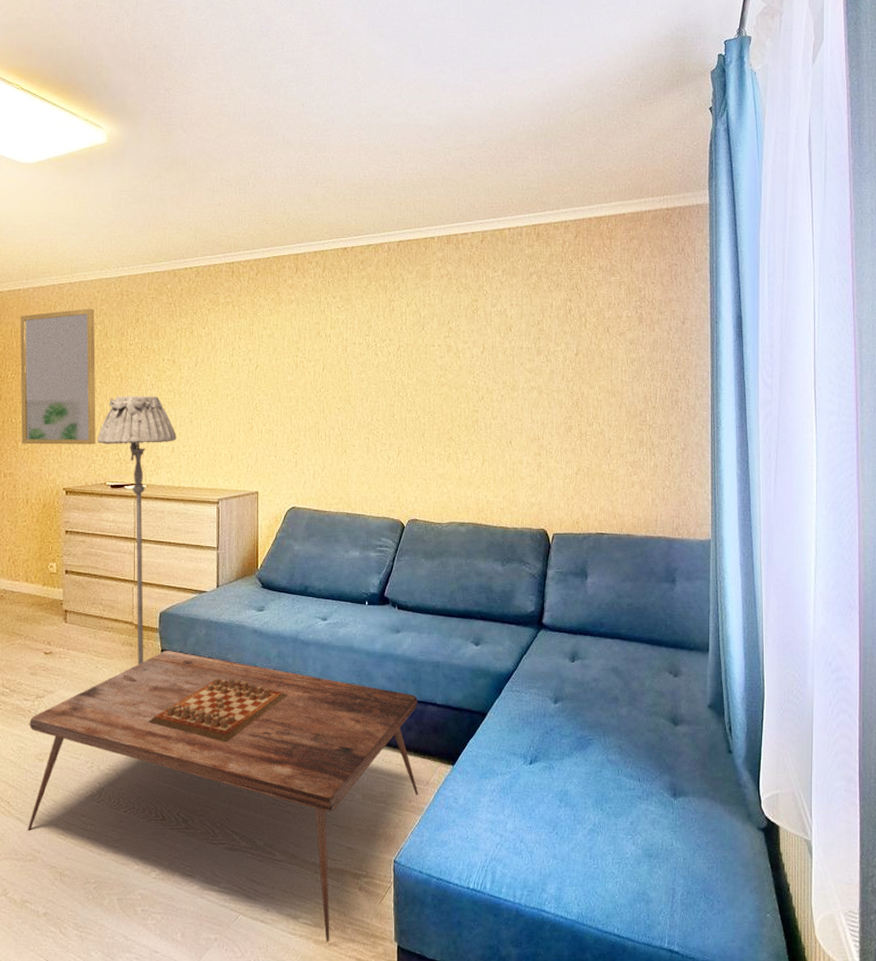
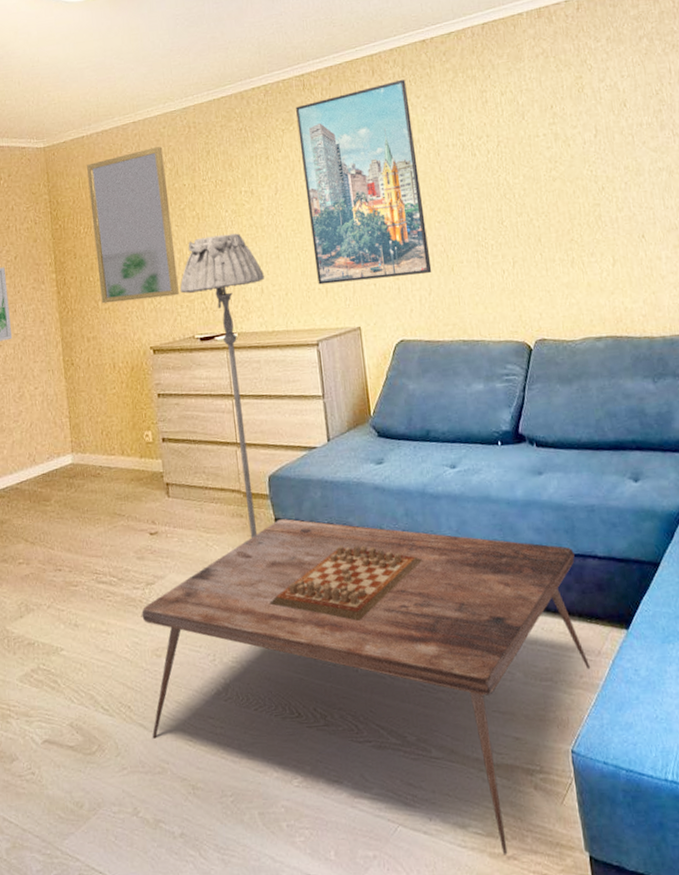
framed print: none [223,279,327,453] -> present [296,79,432,285]

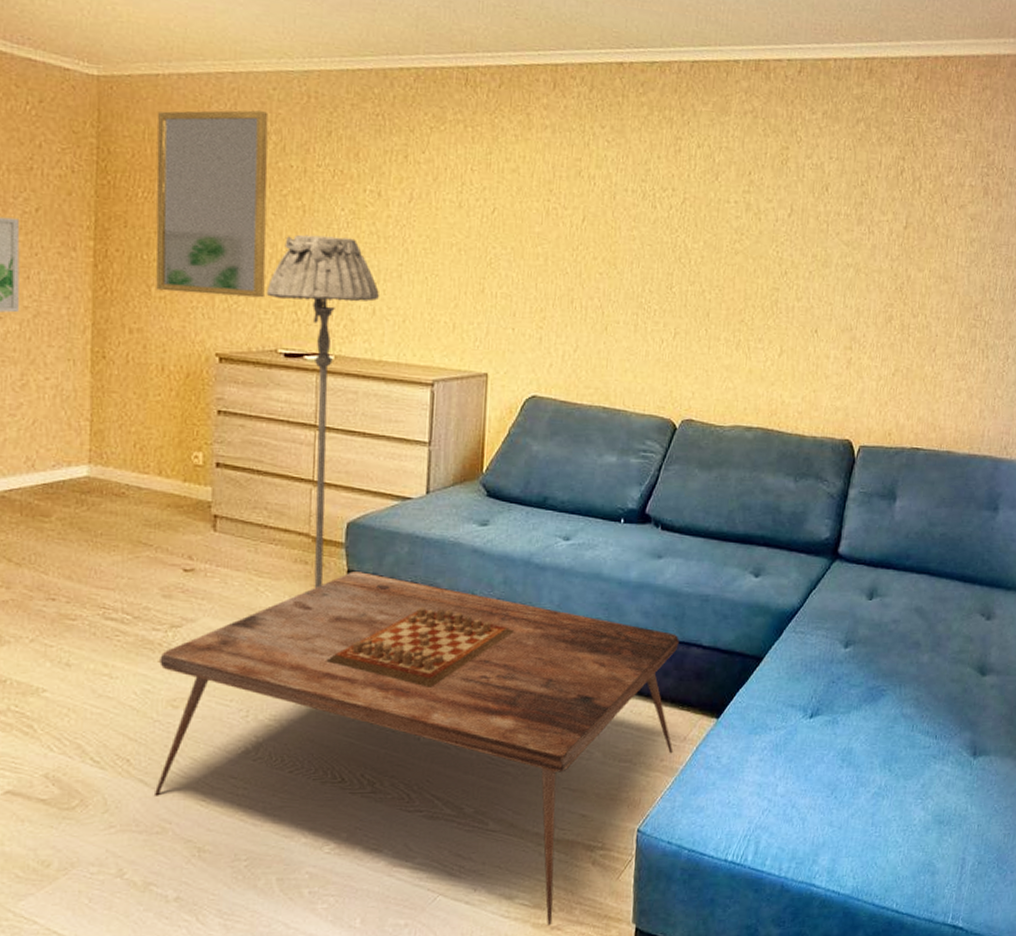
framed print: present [296,79,432,285] -> none [445,101,591,328]

